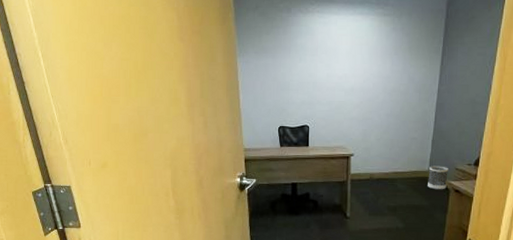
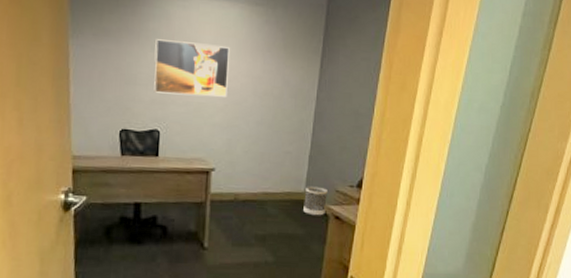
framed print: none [303,52,363,96] -> present [154,39,230,97]

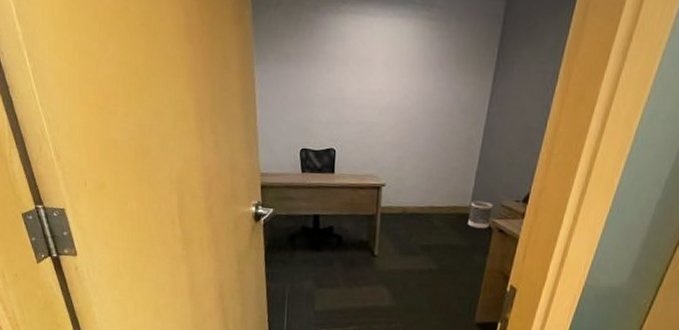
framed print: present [154,39,230,97] -> none [330,61,402,116]

